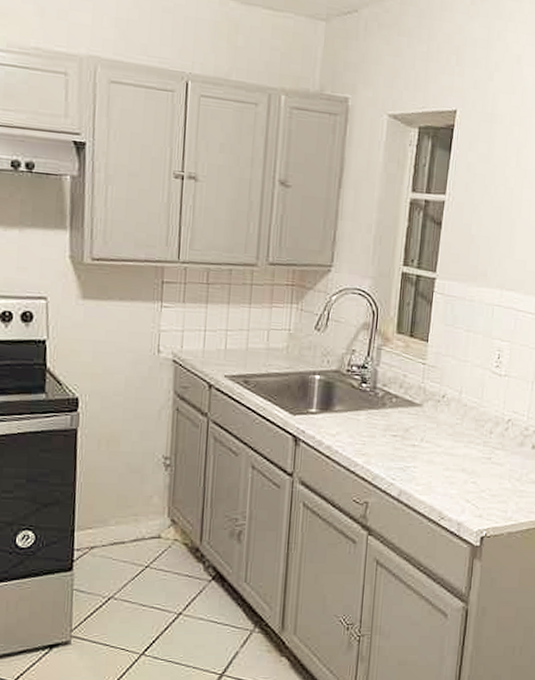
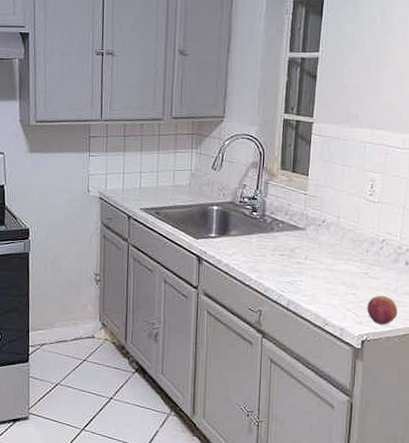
fruit: none [488,484,522,519] -> present [367,295,398,325]

